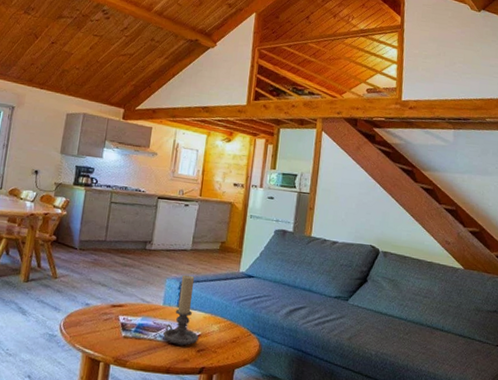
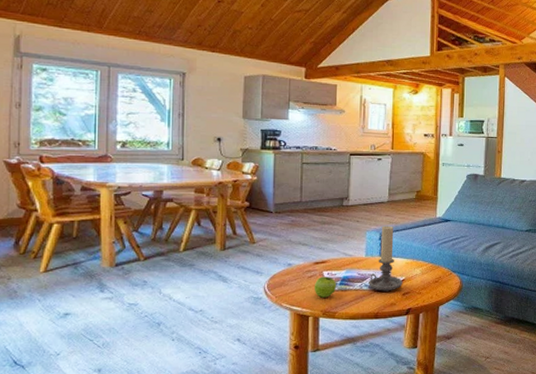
fruit: none [108,321,132,344] -> present [315,276,337,298]

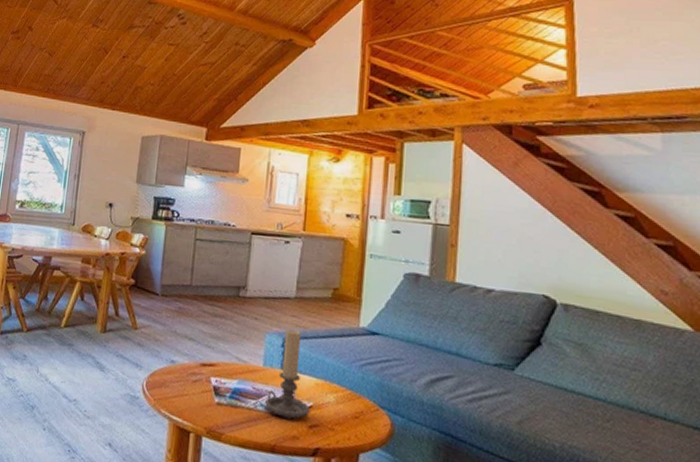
fruit: present [315,276,337,298] -> none [199,383,226,412]

